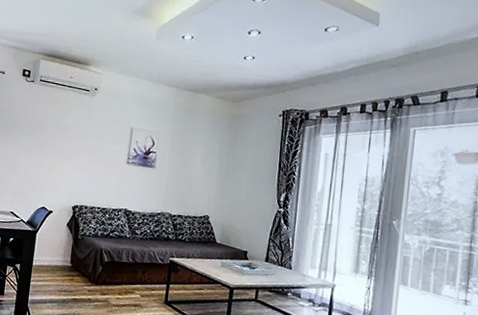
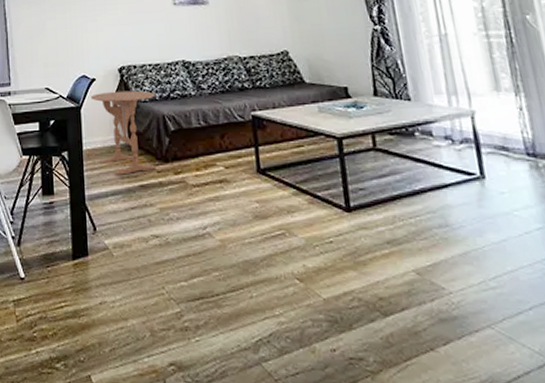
table: none [44,223,98,289] -> present [90,90,157,175]

